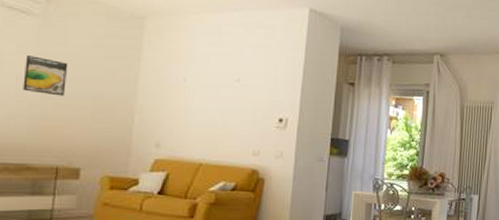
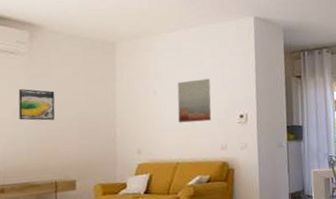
wall art: none [207,71,249,120] -> present [177,79,212,123]

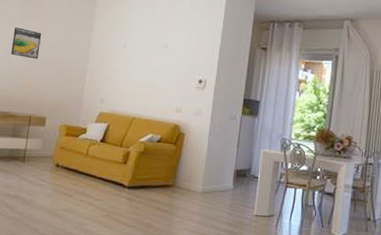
wall art: present [177,79,212,123] -> none [140,38,176,81]

